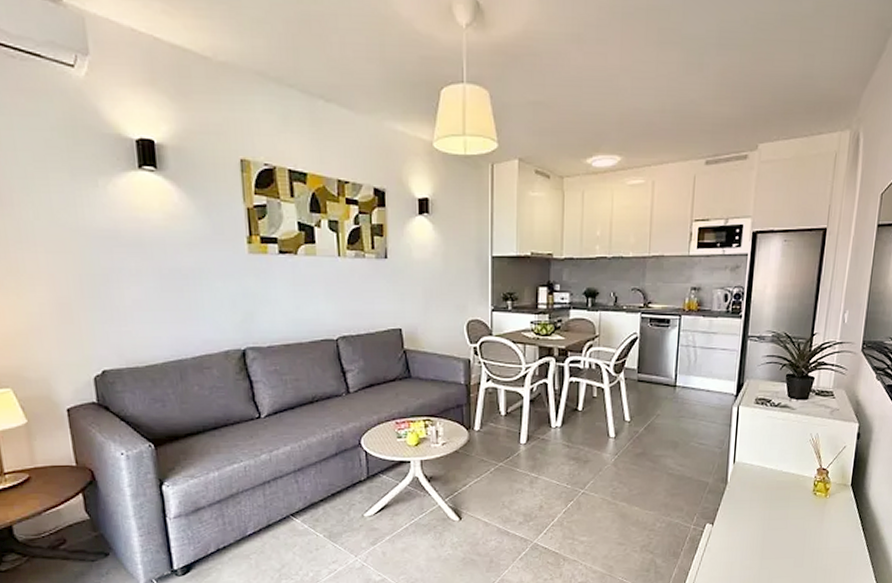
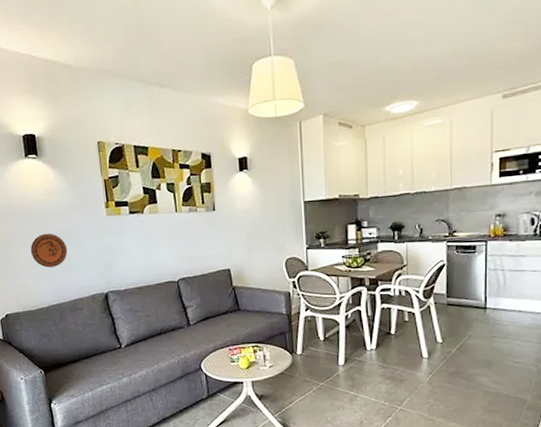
decorative plate: none [141,269,194,313] -> present [30,233,68,268]

